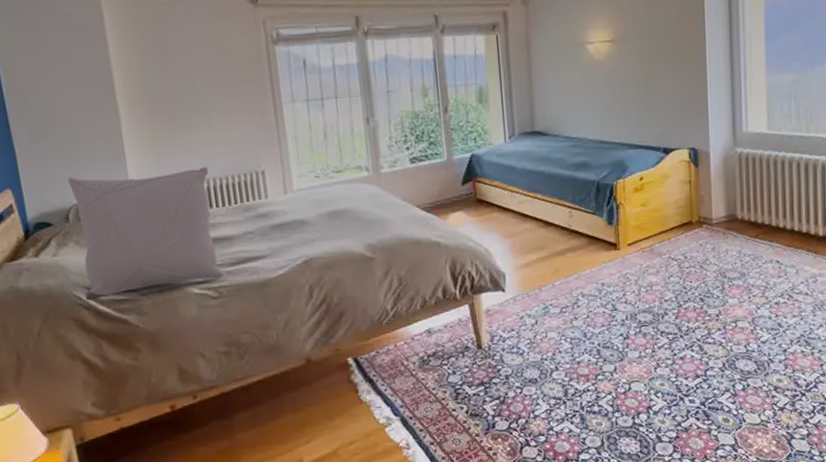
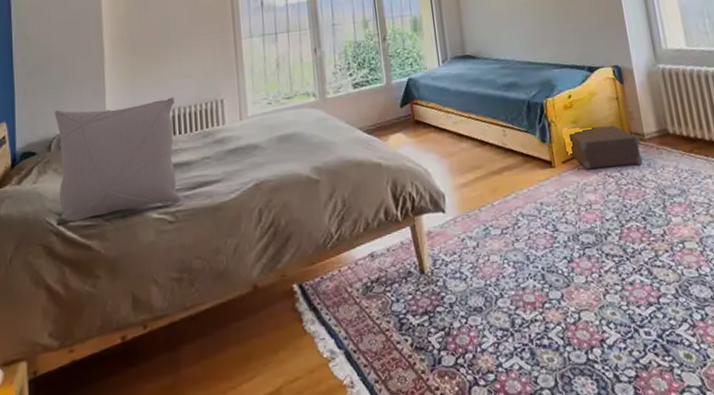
suitcase: none [633,208,708,253] -> present [567,124,643,170]

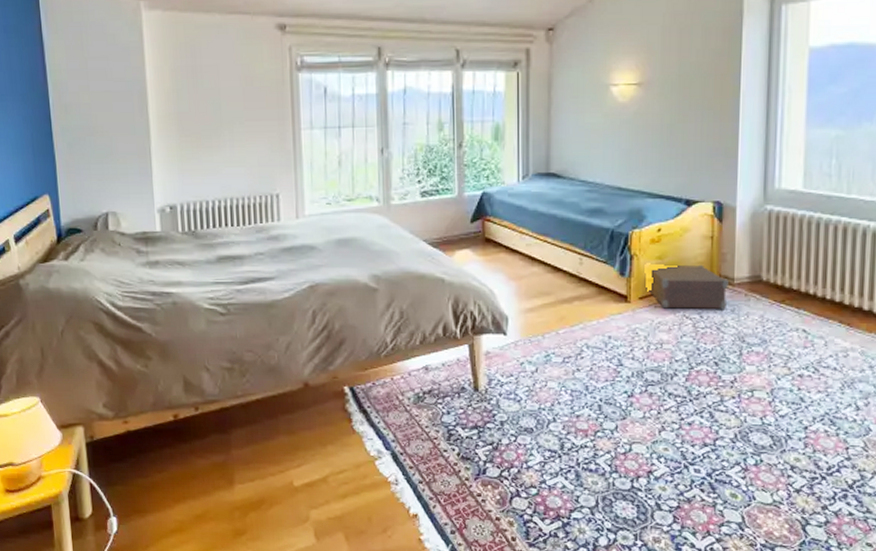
pillow: present [54,97,182,227] -> none [99,186,233,306]

